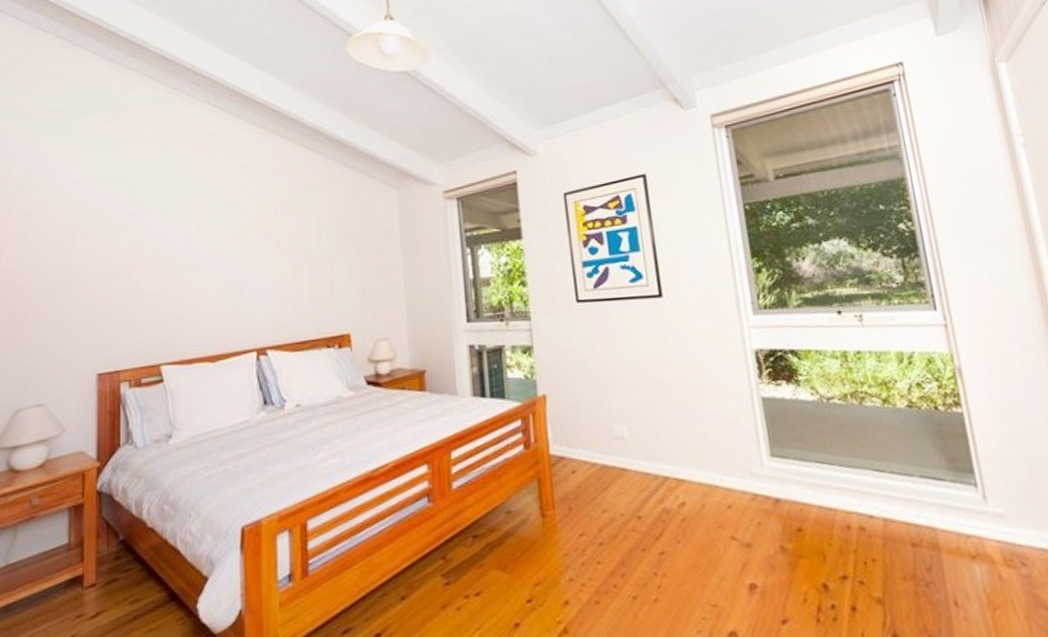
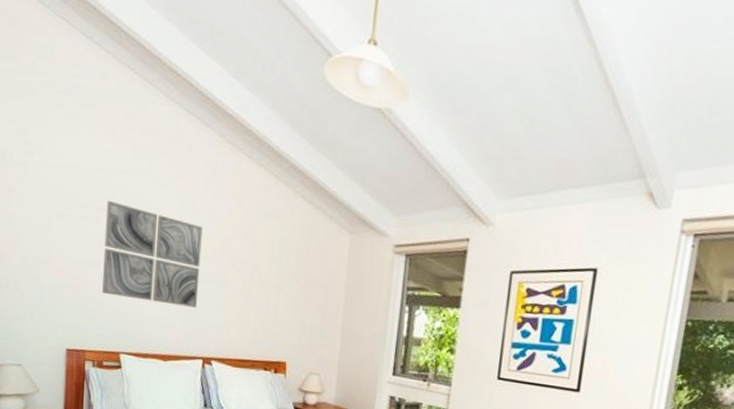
wall art: none [136,205,245,304] -> present [102,200,203,308]

